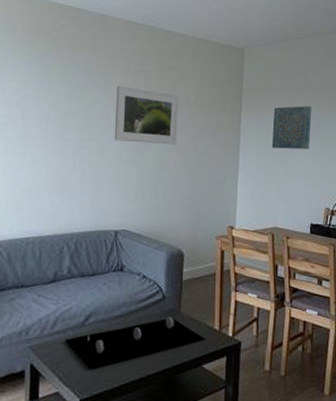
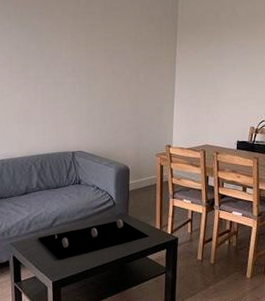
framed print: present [114,85,179,145] -> none [67,27,121,78]
wall art: present [272,106,312,149] -> none [203,37,240,77]

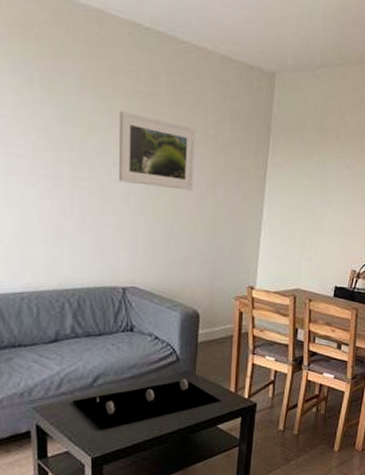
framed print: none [67,27,121,78] -> present [118,110,195,191]

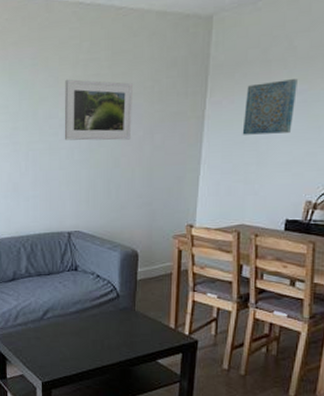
decorative tray: present [72,379,222,429] -> none [26,314,161,357]
wall art: none [300,151,347,204] -> present [242,79,297,135]

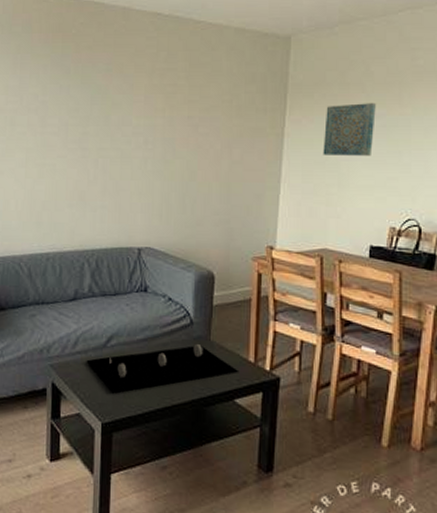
decorative tray: none [26,314,161,357] -> present [86,344,239,393]
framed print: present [64,79,133,141] -> none [137,86,210,153]

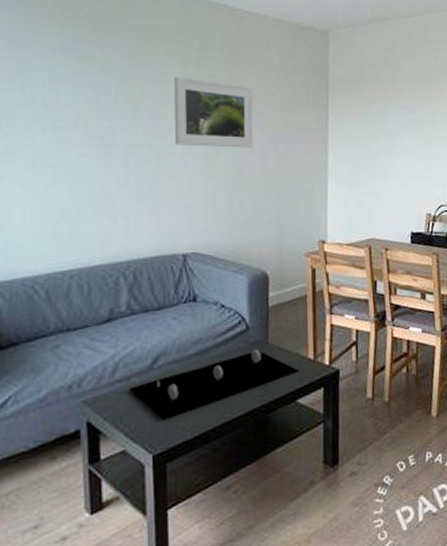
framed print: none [137,86,210,153] -> present [174,76,254,148]
wall art: present [323,103,376,156] -> none [364,98,409,148]

